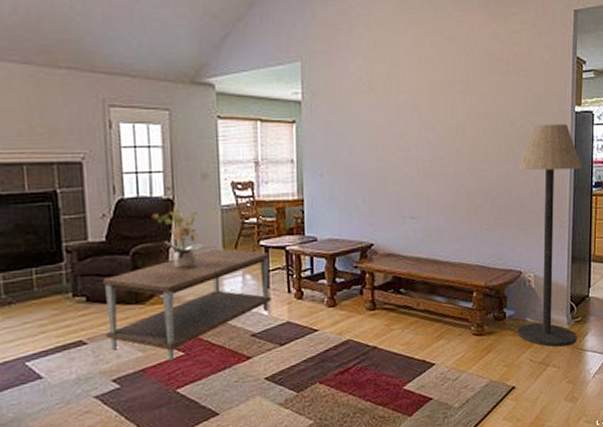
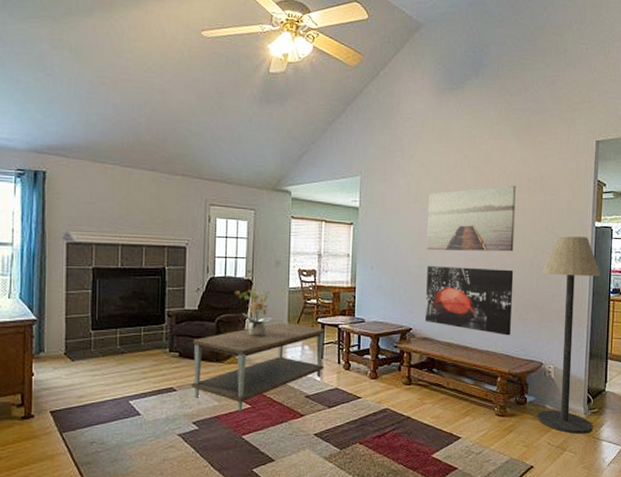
wall art: none [385,66,486,150] -> present [427,185,516,252]
wall art: none [387,167,487,244] -> present [424,266,514,336]

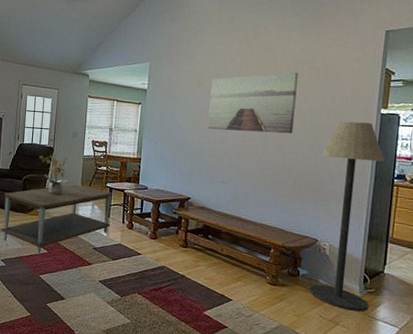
wall art: present [424,266,514,336] -> none [202,143,292,212]

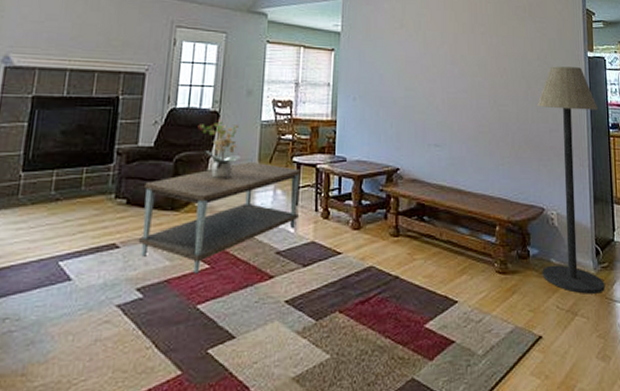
wall art: present [208,72,298,134] -> none [414,12,506,83]

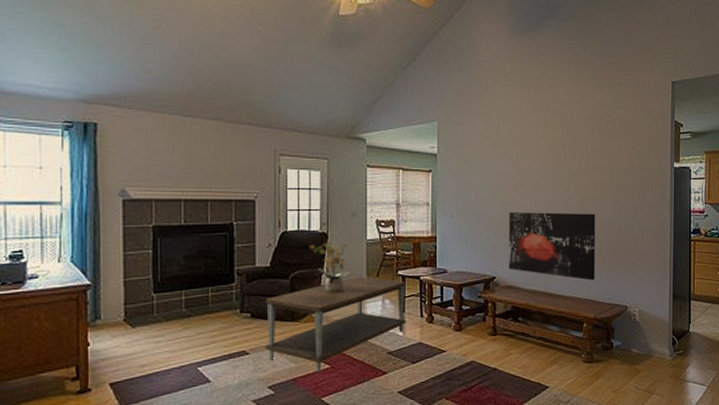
wall art: none [413,97,508,177] -> present [508,212,596,281]
floor lamp: present [537,66,605,294] -> none [624,178,682,377]

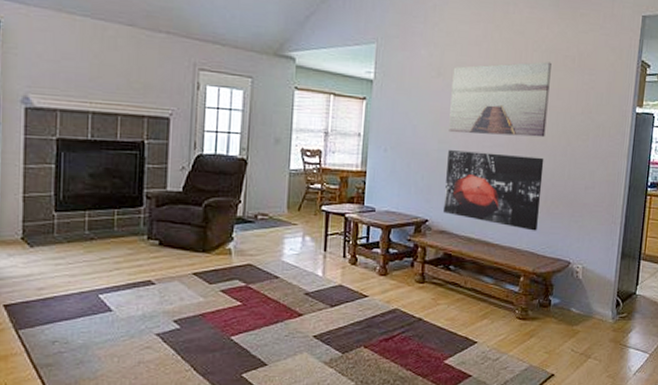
coffee table: present [265,277,406,373] -> none [172,209,329,310]
potted plant: present [308,240,350,292] -> none [225,167,269,224]
wall art: none [508,127,595,197] -> present [449,62,552,138]

